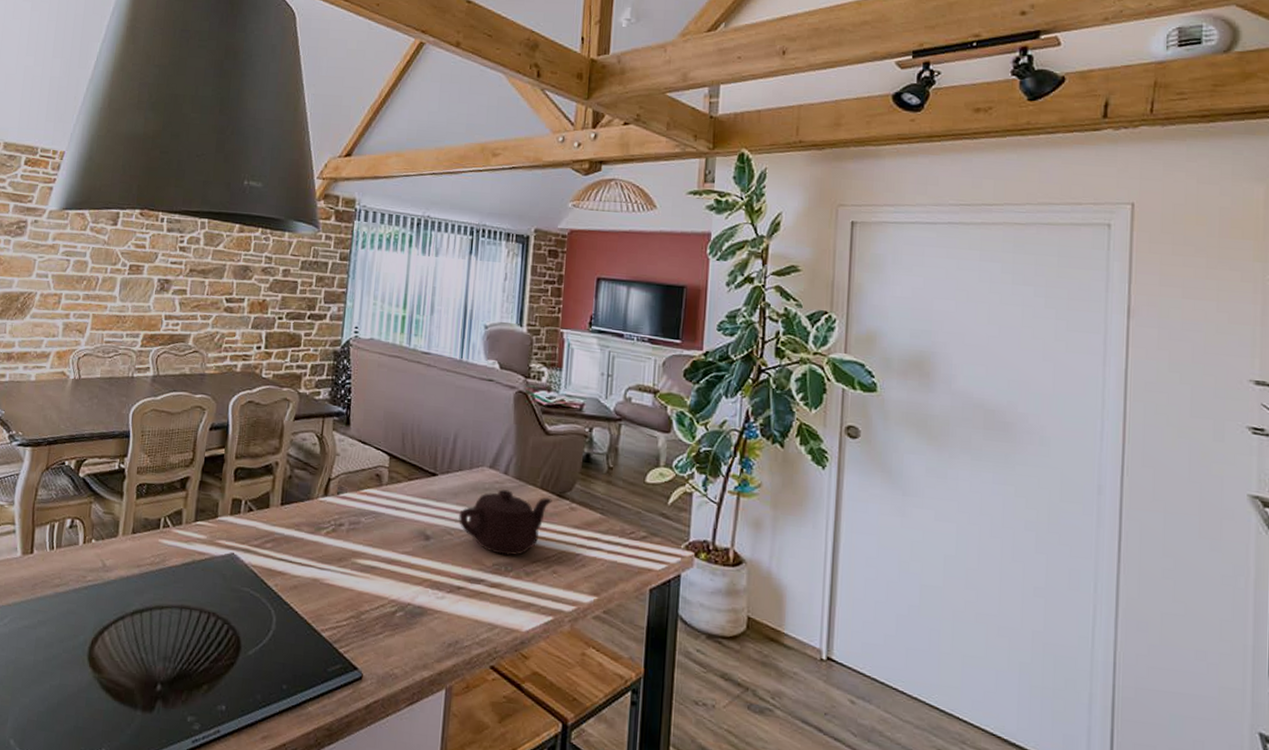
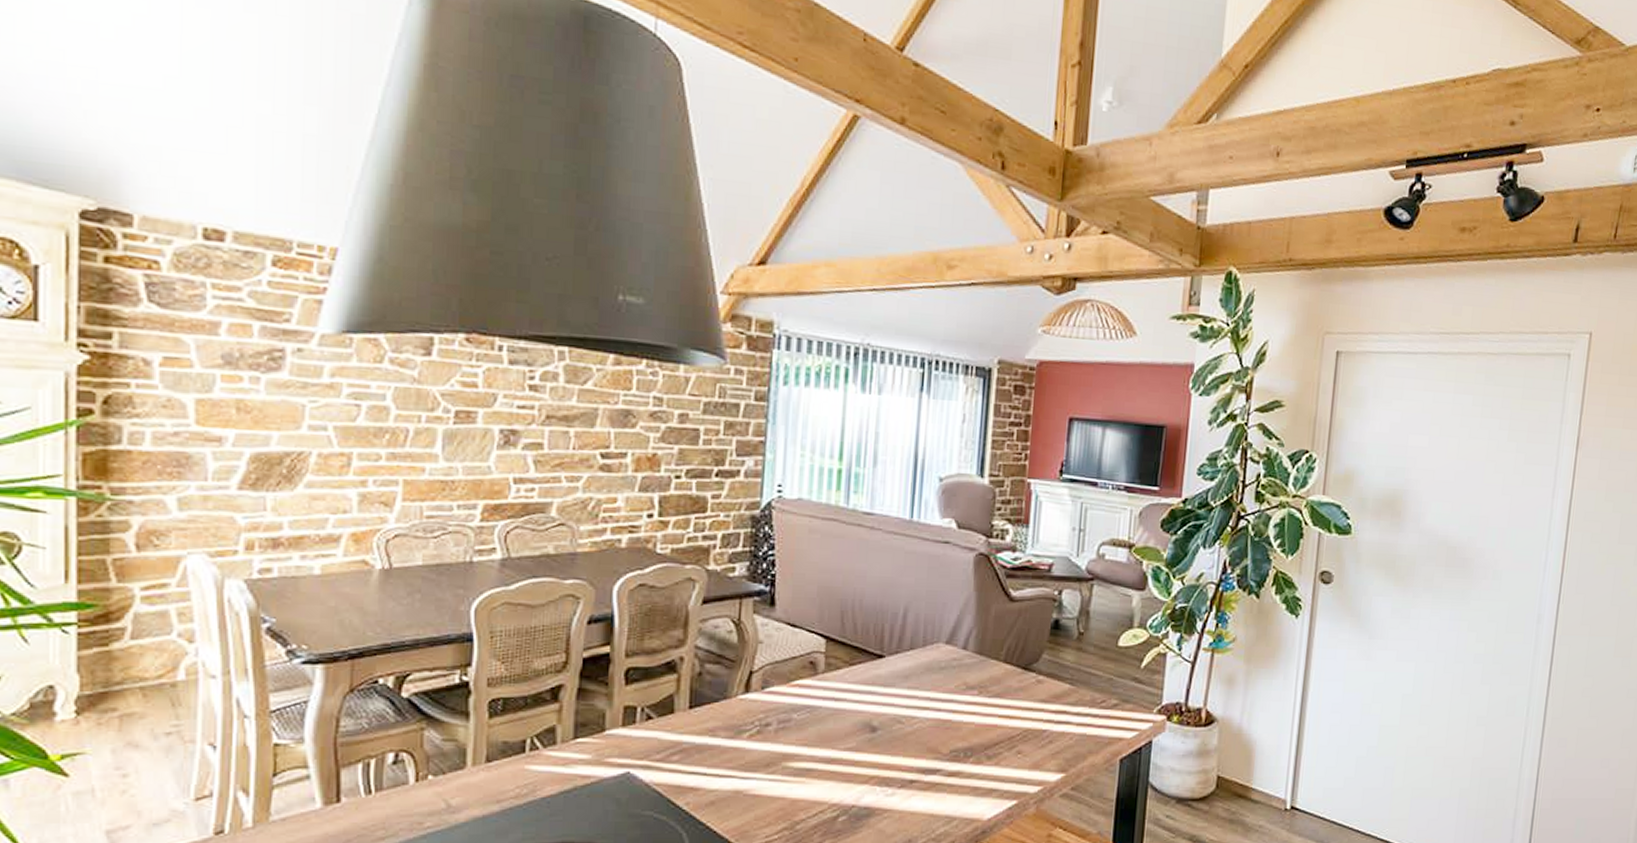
teapot: present [459,489,552,556] -> none [910,667,1017,740]

